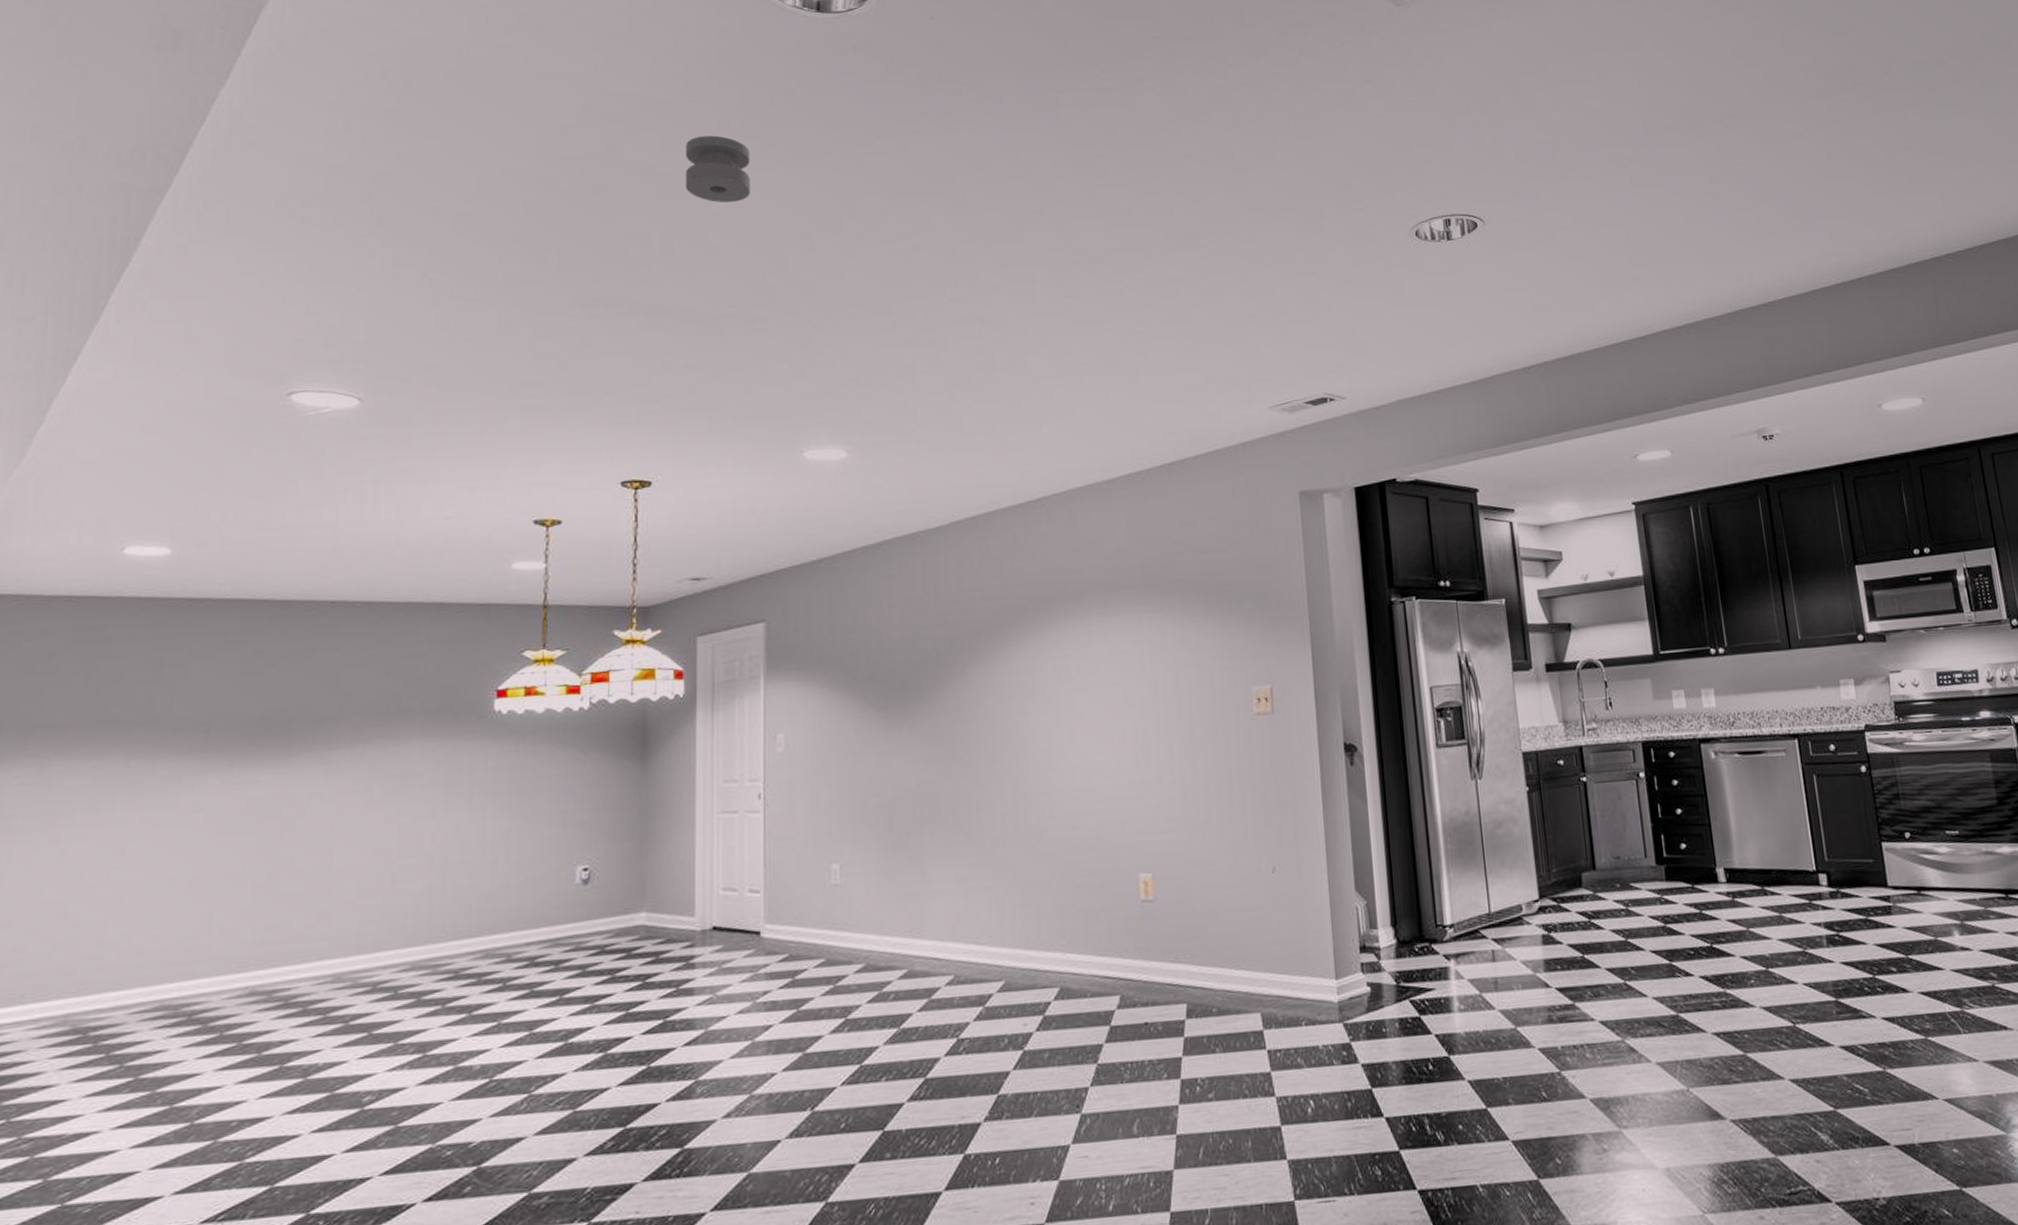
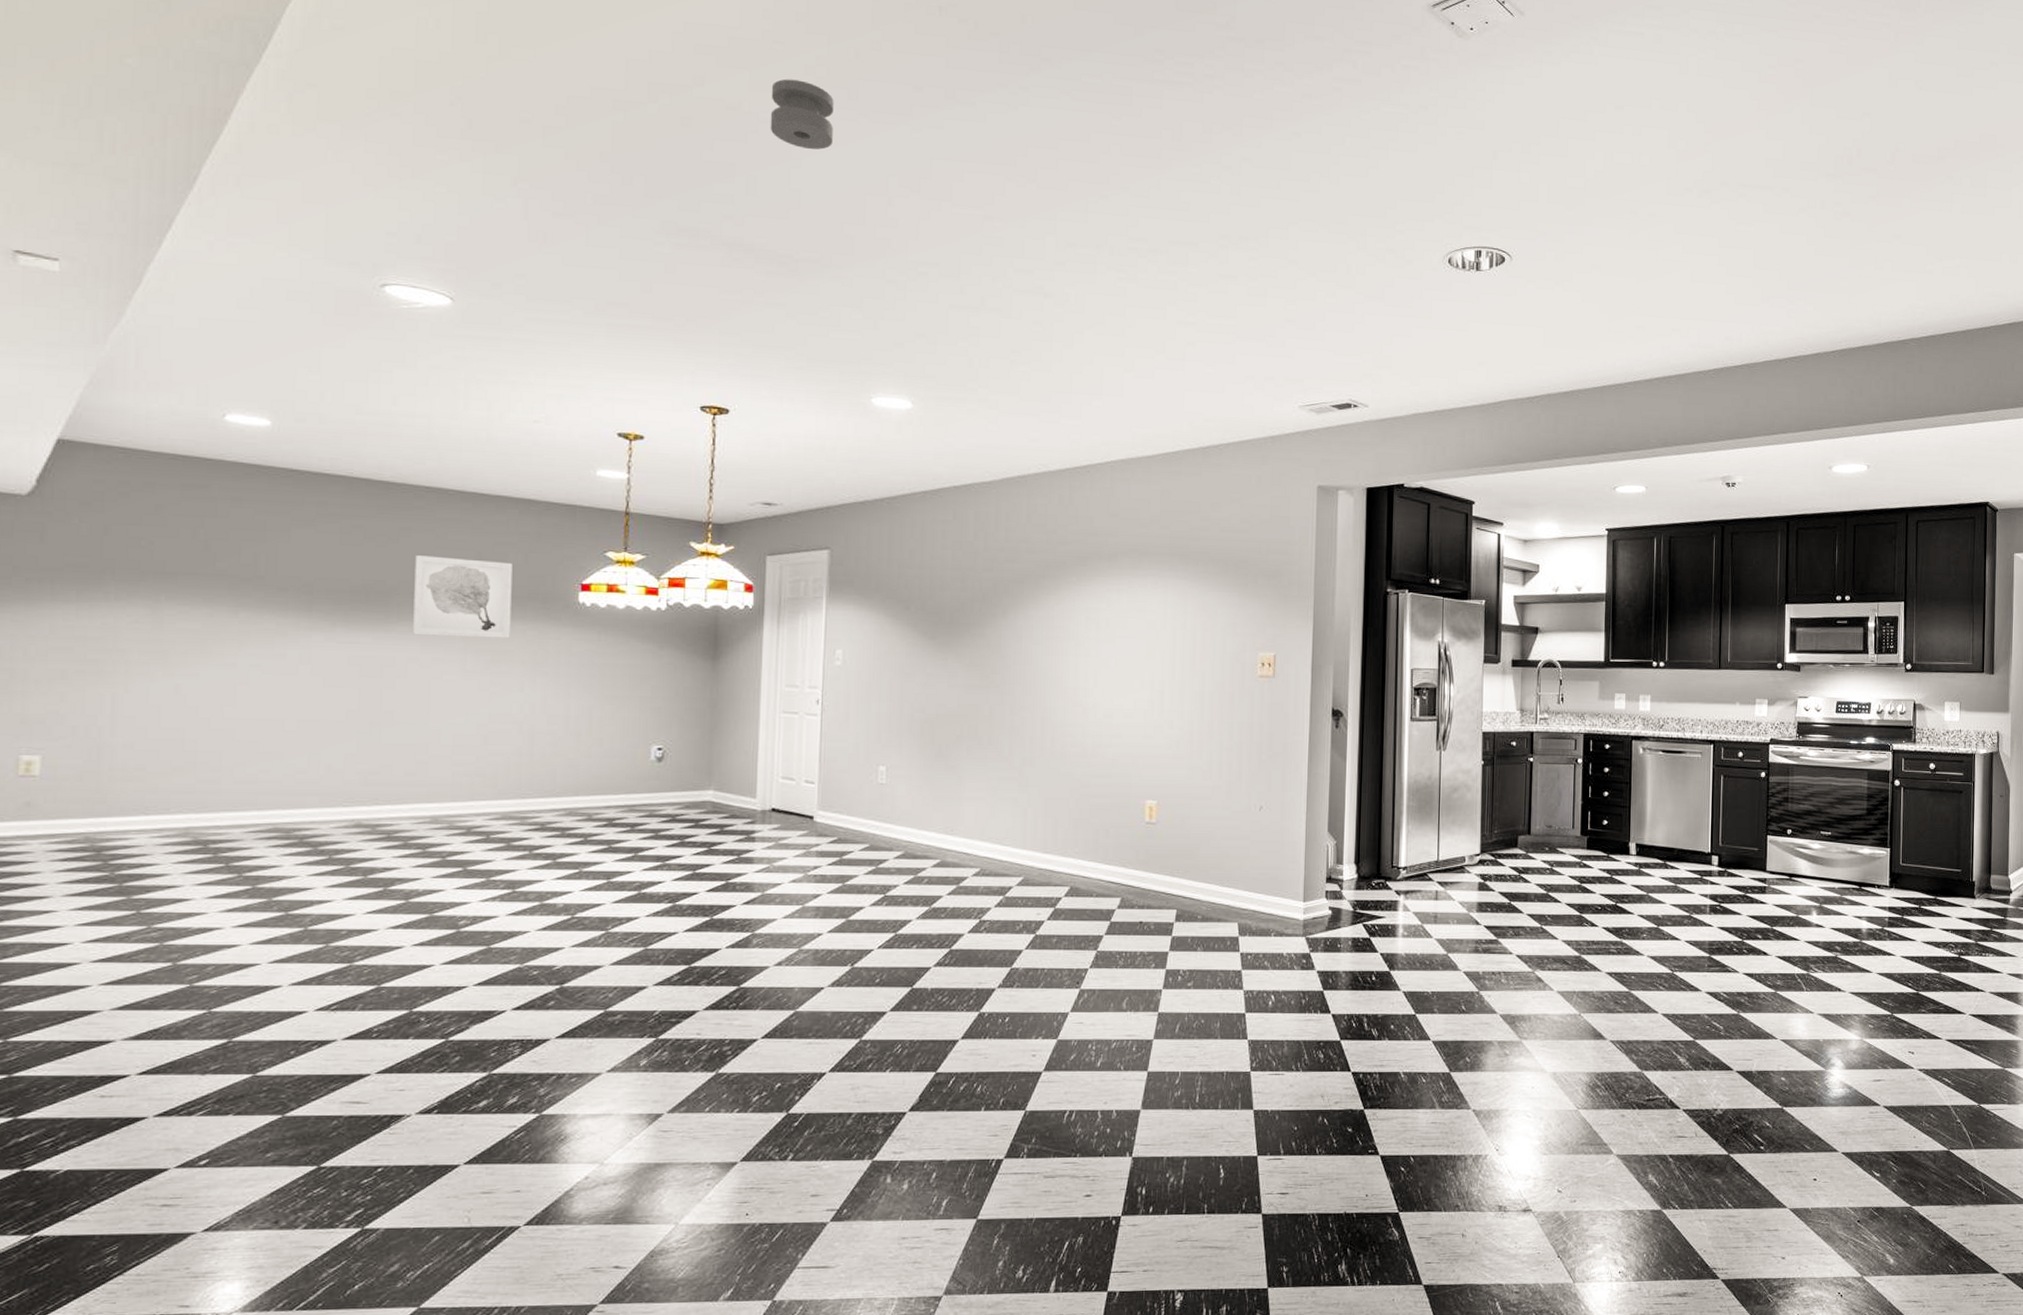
wall art: none [316,674,423,767] -> present [413,555,513,638]

